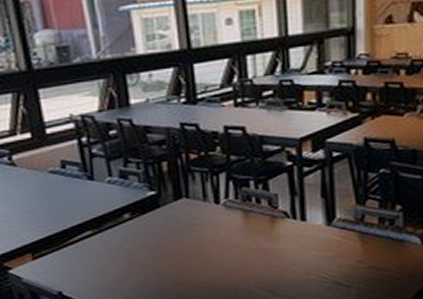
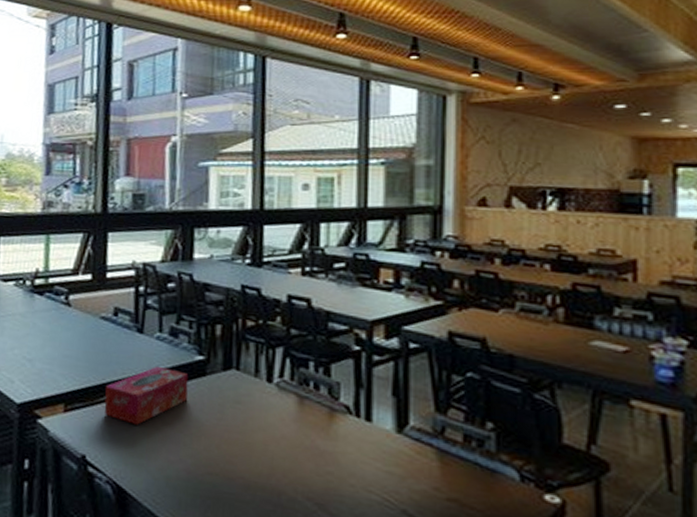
tissue box: none [67,206,146,259] -> present [104,366,189,425]

